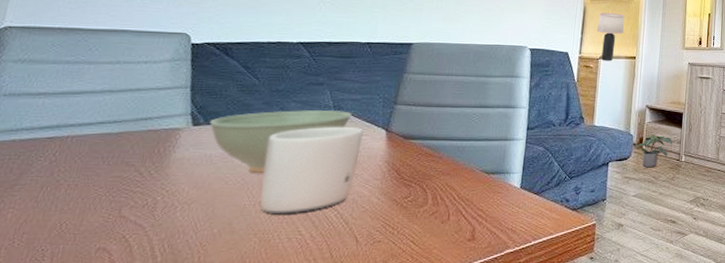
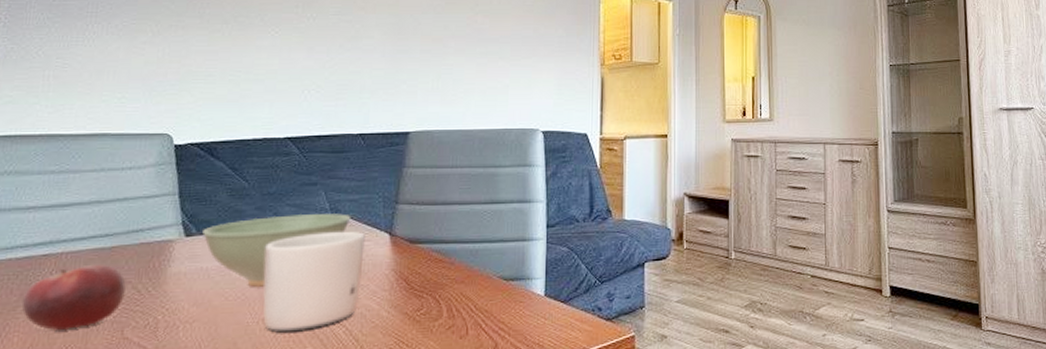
fruit: none [20,147,130,208] -> present [21,263,127,330]
table lamp: present [596,12,625,61] -> none [618,83,651,142]
potted plant: present [635,134,673,169] -> none [675,227,720,269]

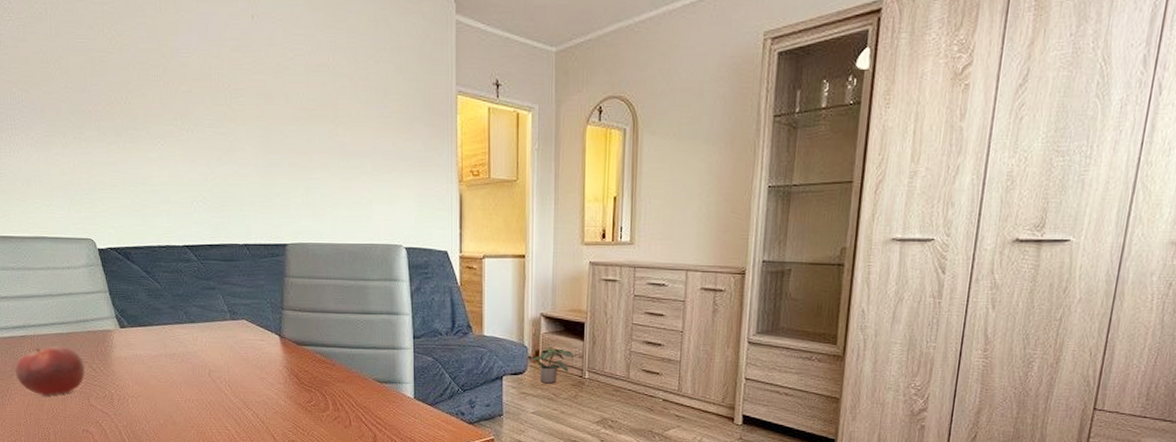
bowl: present [202,213,351,288] -> none [132,314,247,374]
mug: present [262,231,365,333] -> none [182,330,261,411]
potted plant: none [675,227,720,269] -> present [531,347,574,385]

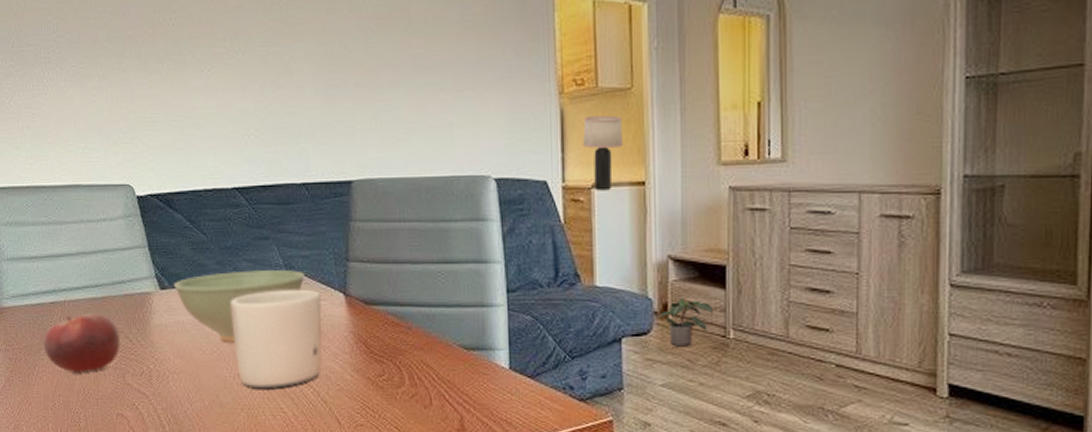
bowl: none [132,314,247,374] -> present [174,270,305,344]
mug: none [182,330,261,411] -> present [230,289,323,389]
table lamp: none [476,201,509,261] -> present [582,115,624,191]

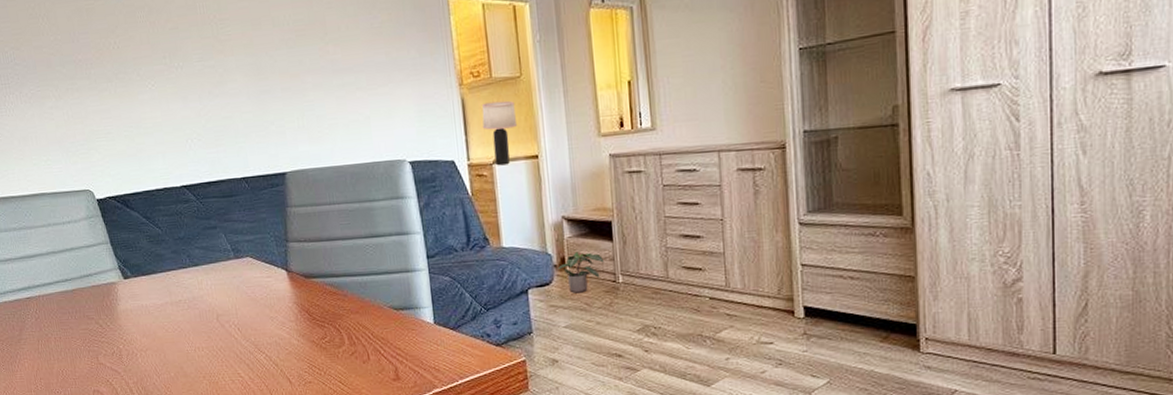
fruit: present [43,313,121,372] -> none [22,304,92,358]
bowl: present [174,270,305,344] -> none [135,253,251,321]
mug: present [230,289,323,389] -> none [187,269,271,359]

